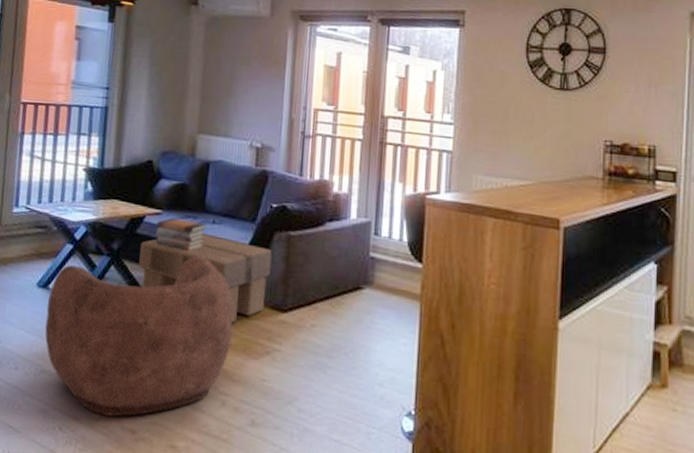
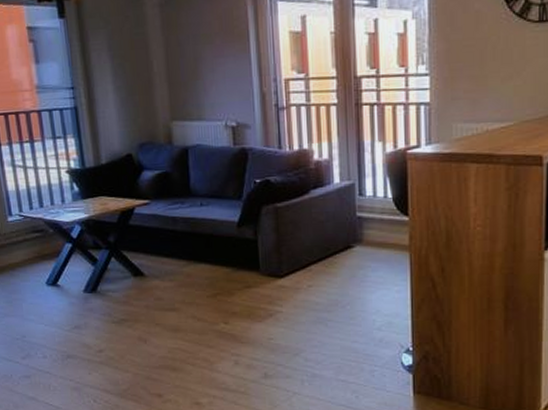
armchair: present [45,256,234,417] -> none [59,238,236,386]
footstool: present [139,234,272,323] -> none [136,217,263,293]
book stack: present [156,218,207,251] -> none [146,206,195,234]

